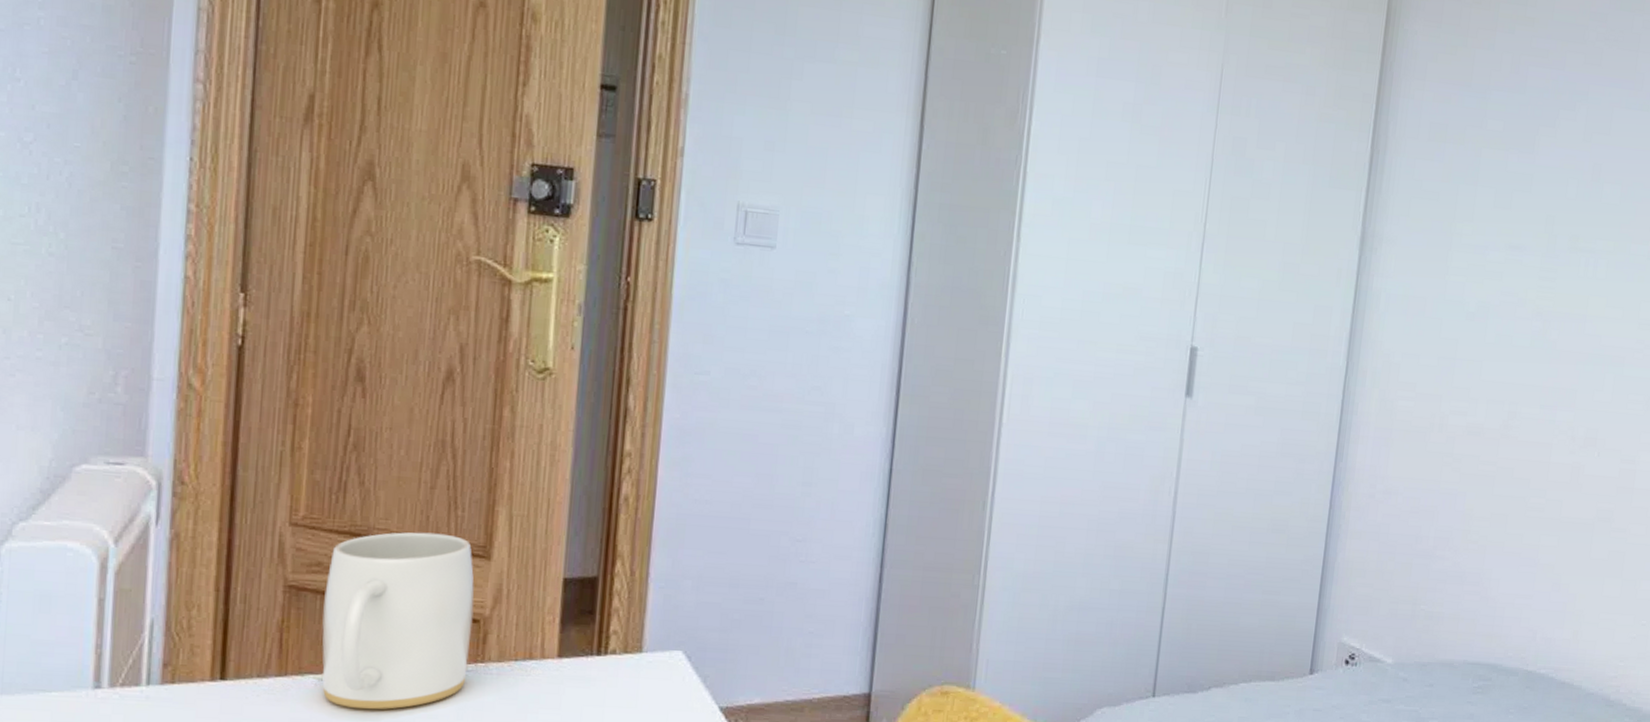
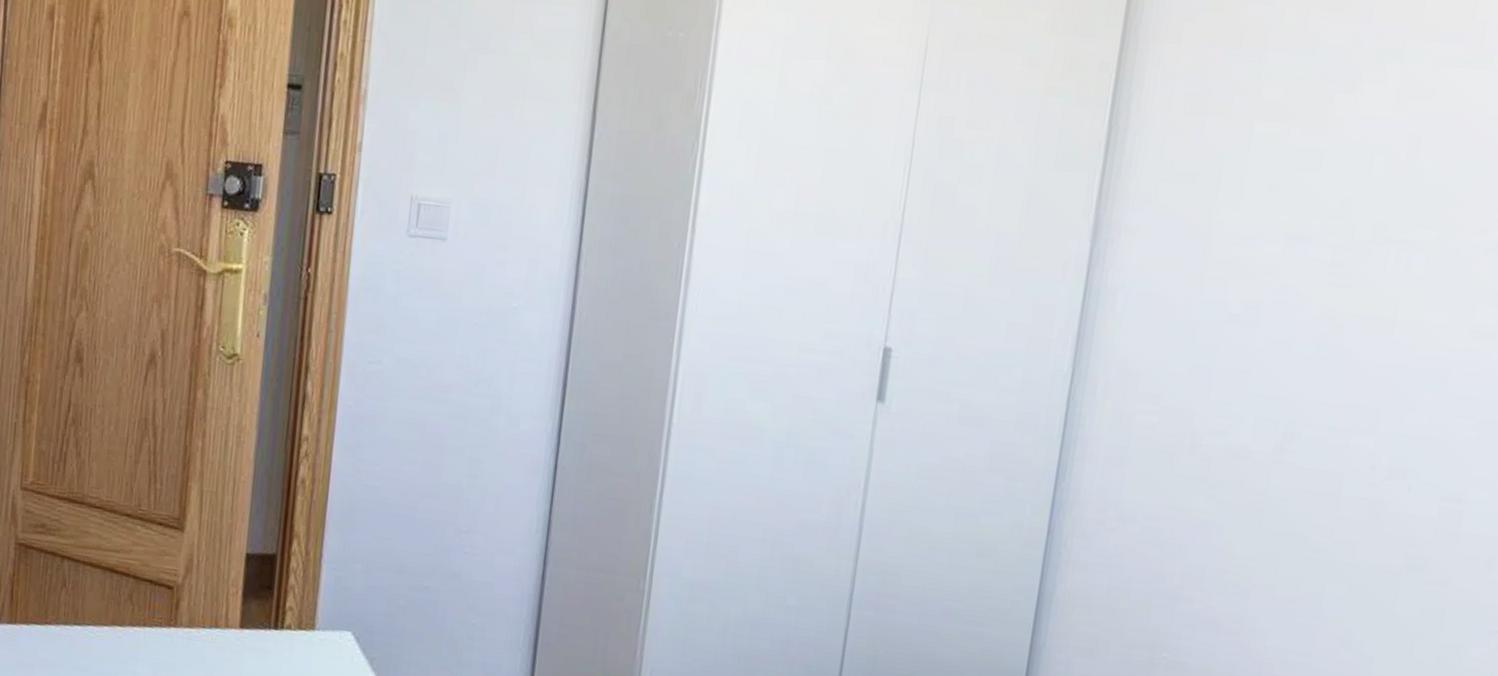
mug: present [321,532,475,710] -> none [44,501,170,662]

